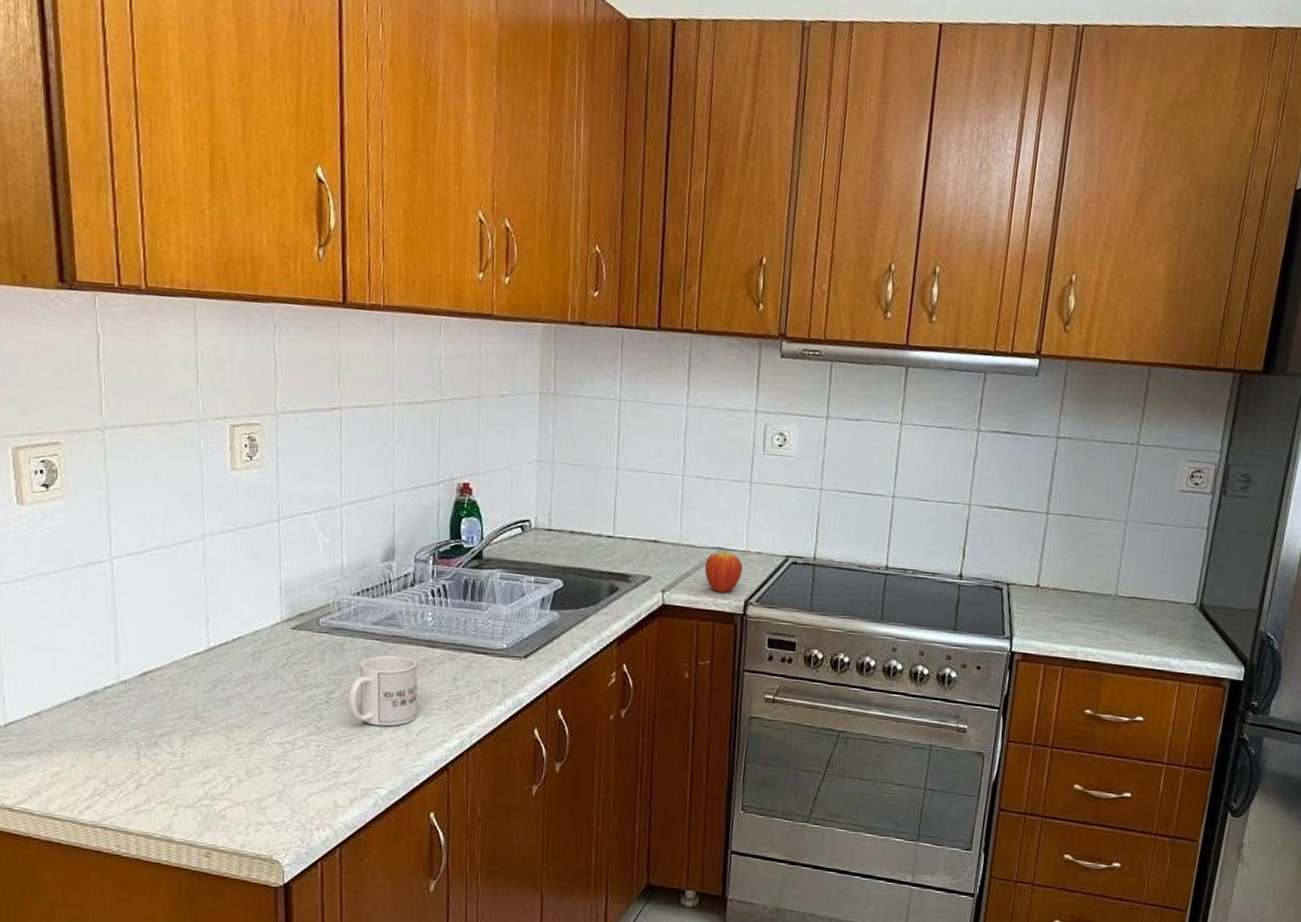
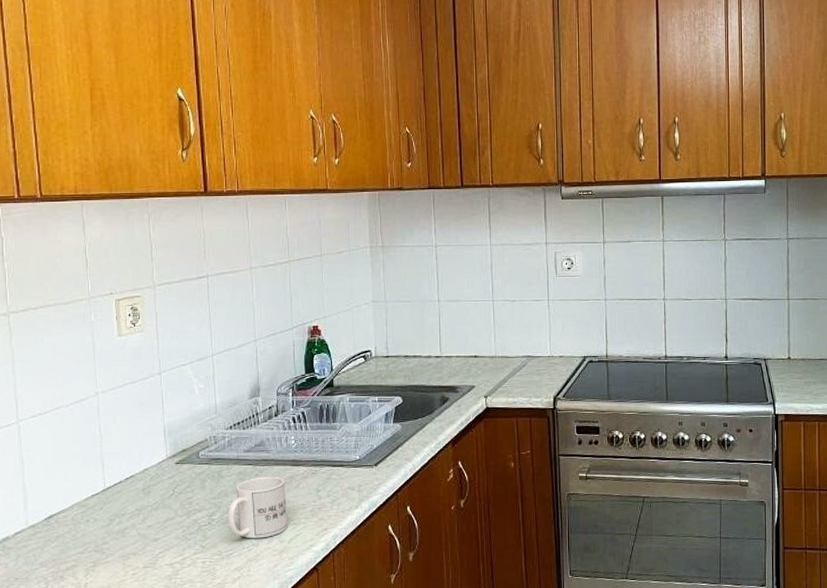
fruit: present [704,549,743,593] -> none [517,356,549,392]

